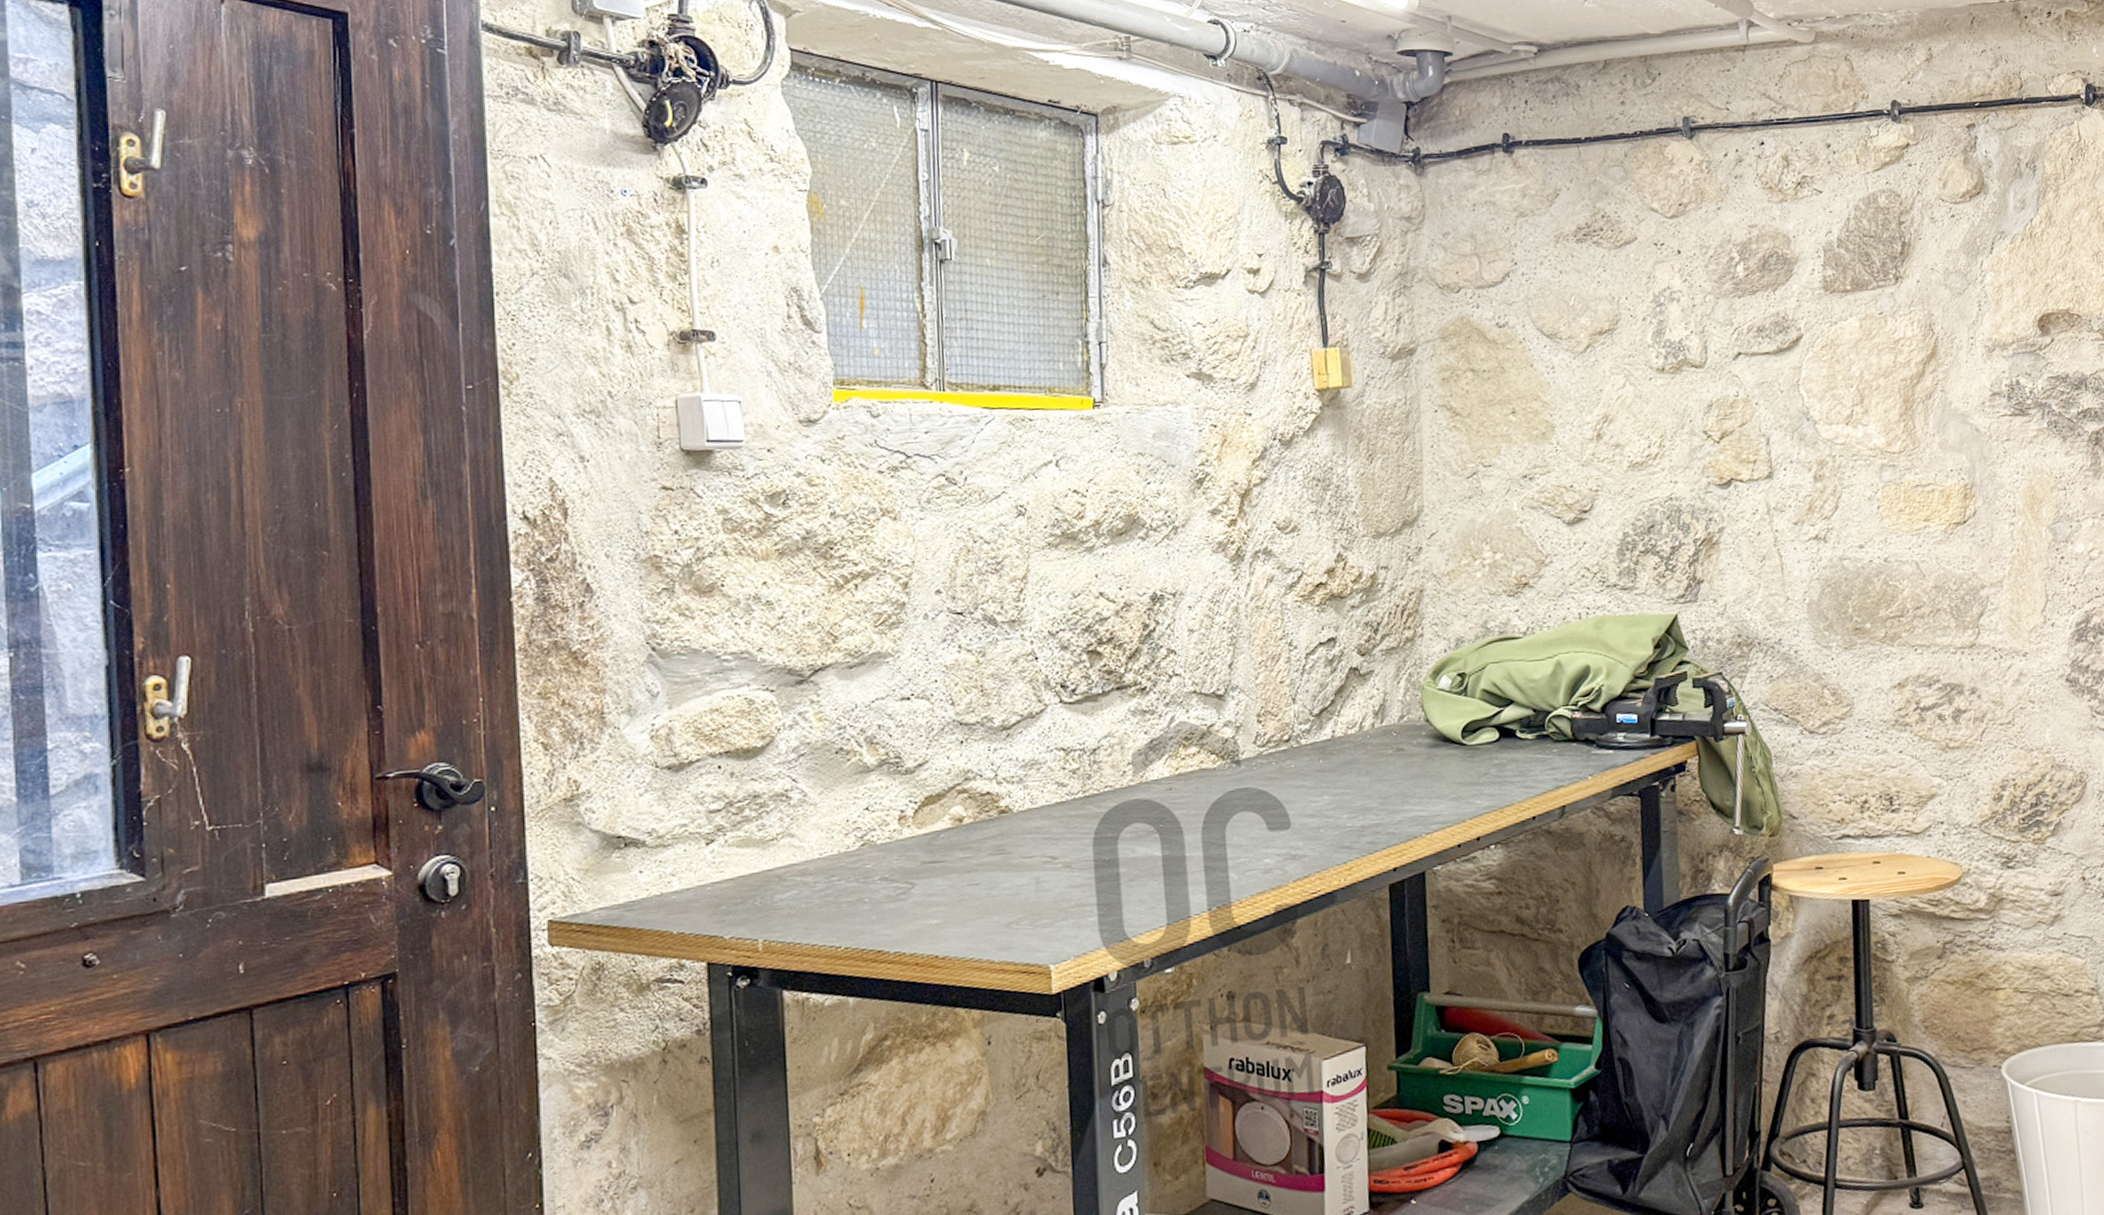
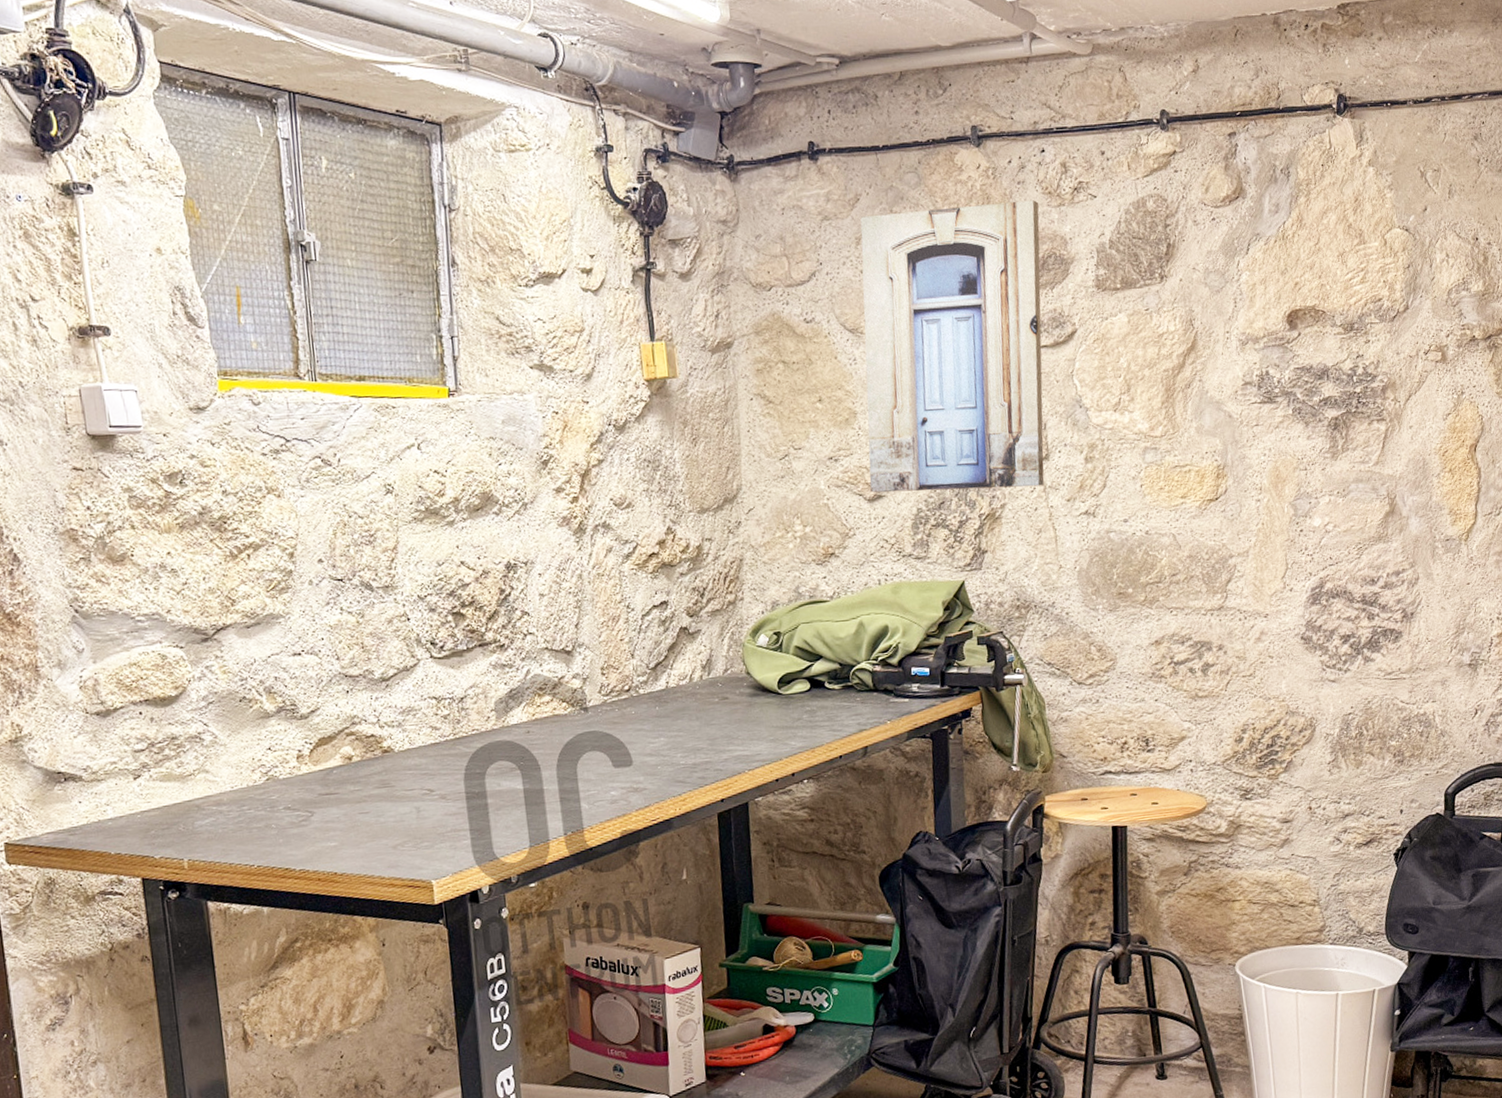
wall art: none [1560,195,1768,515] -> present [860,200,1044,493]

